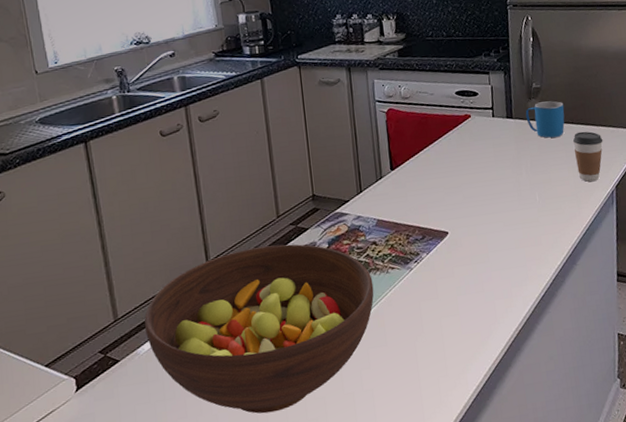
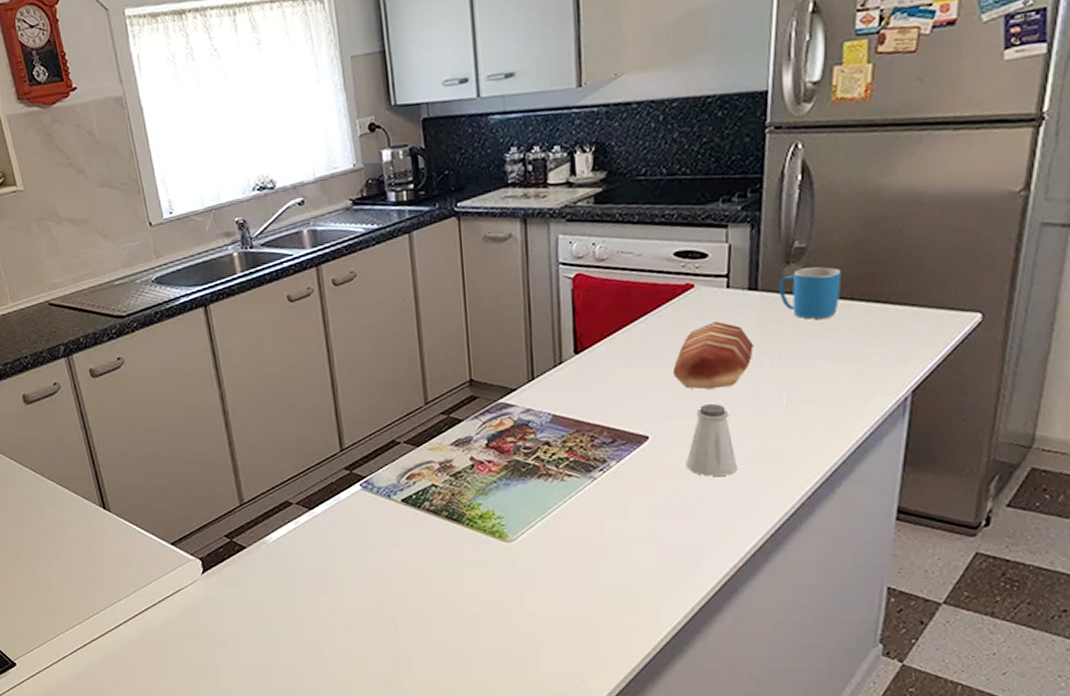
fruit bowl: present [144,244,374,414] -> none [271,436,544,623]
bread loaf: none [461,142,514,193] -> present [672,321,754,390]
saltshaker: none [476,203,512,260] -> present [686,404,738,477]
coffee cup: present [573,131,603,182] -> none [851,311,900,382]

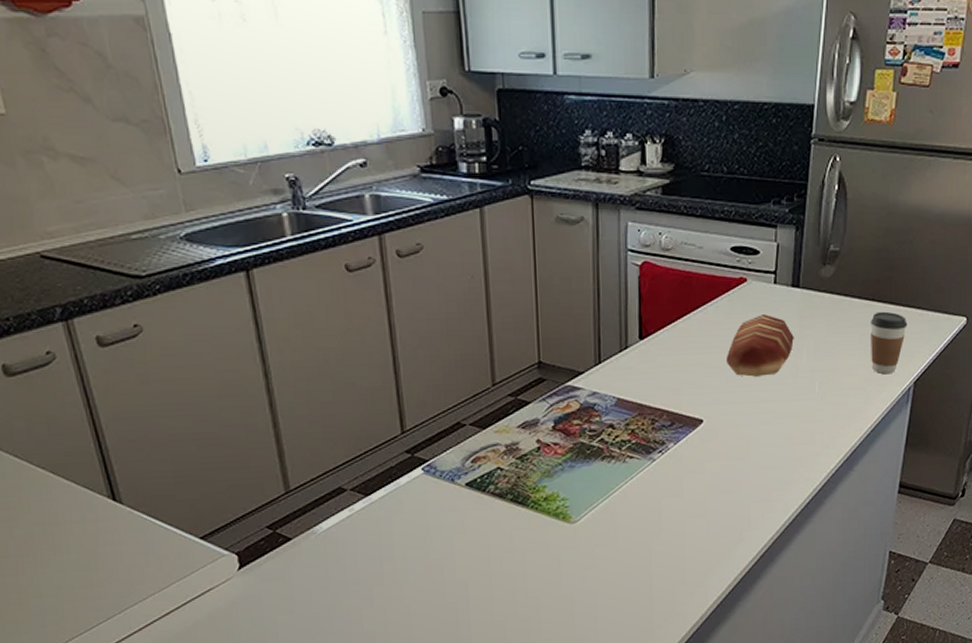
saltshaker: present [686,404,738,477] -> none [734,390,777,458]
mug: present [778,267,842,320] -> none [816,269,866,317]
coffee cup: none [851,311,900,382] -> present [871,311,908,373]

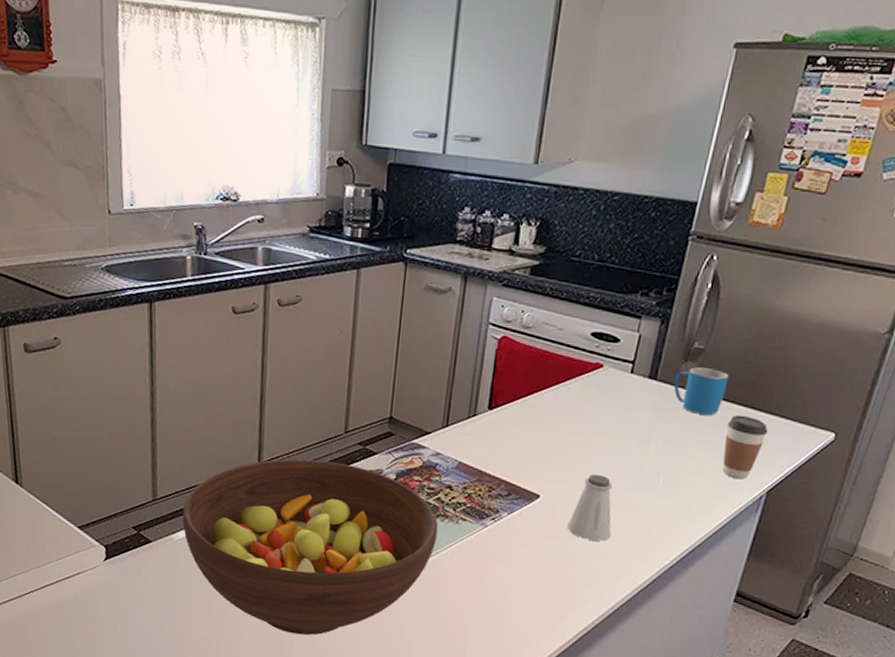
fruit bowl: none [322,418,606,609] -> present [182,459,438,636]
bread loaf: present [725,314,794,377] -> none [570,401,644,462]
saltshaker: none [734,390,777,458] -> present [567,474,613,542]
mug: none [816,269,866,317] -> present [673,367,729,416]

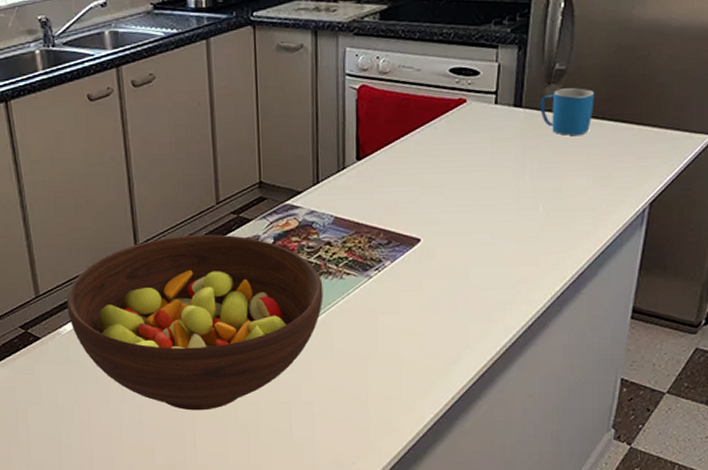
saltshaker: present [567,474,613,542] -> none [452,210,498,278]
coffee cup: present [722,414,768,479] -> none [600,130,642,194]

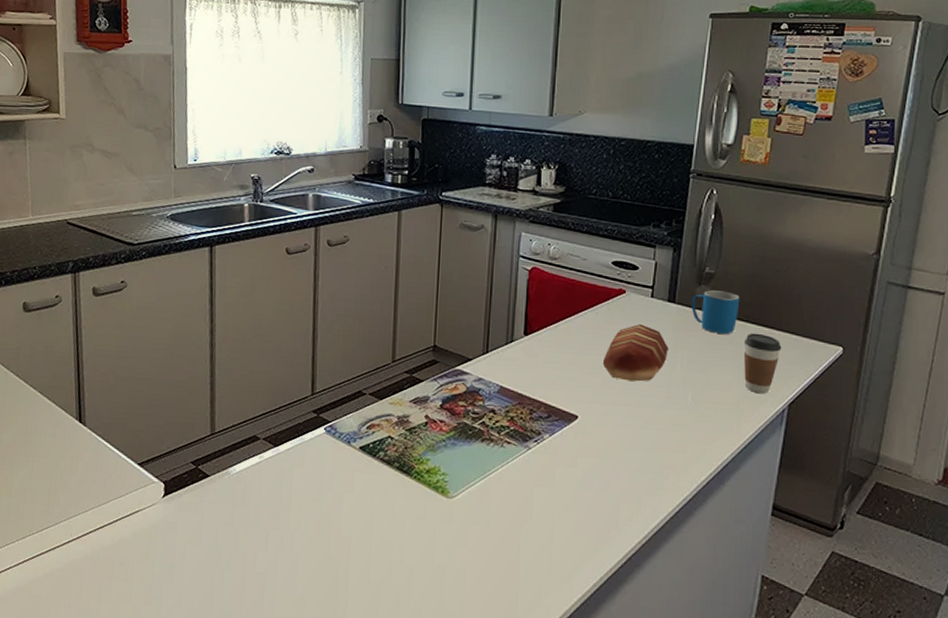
fruit bowl: present [66,234,323,411] -> none [239,388,485,568]
bread loaf: none [444,135,516,197] -> present [602,324,668,382]
coffee cup: none [600,130,642,194] -> present [744,333,782,393]

